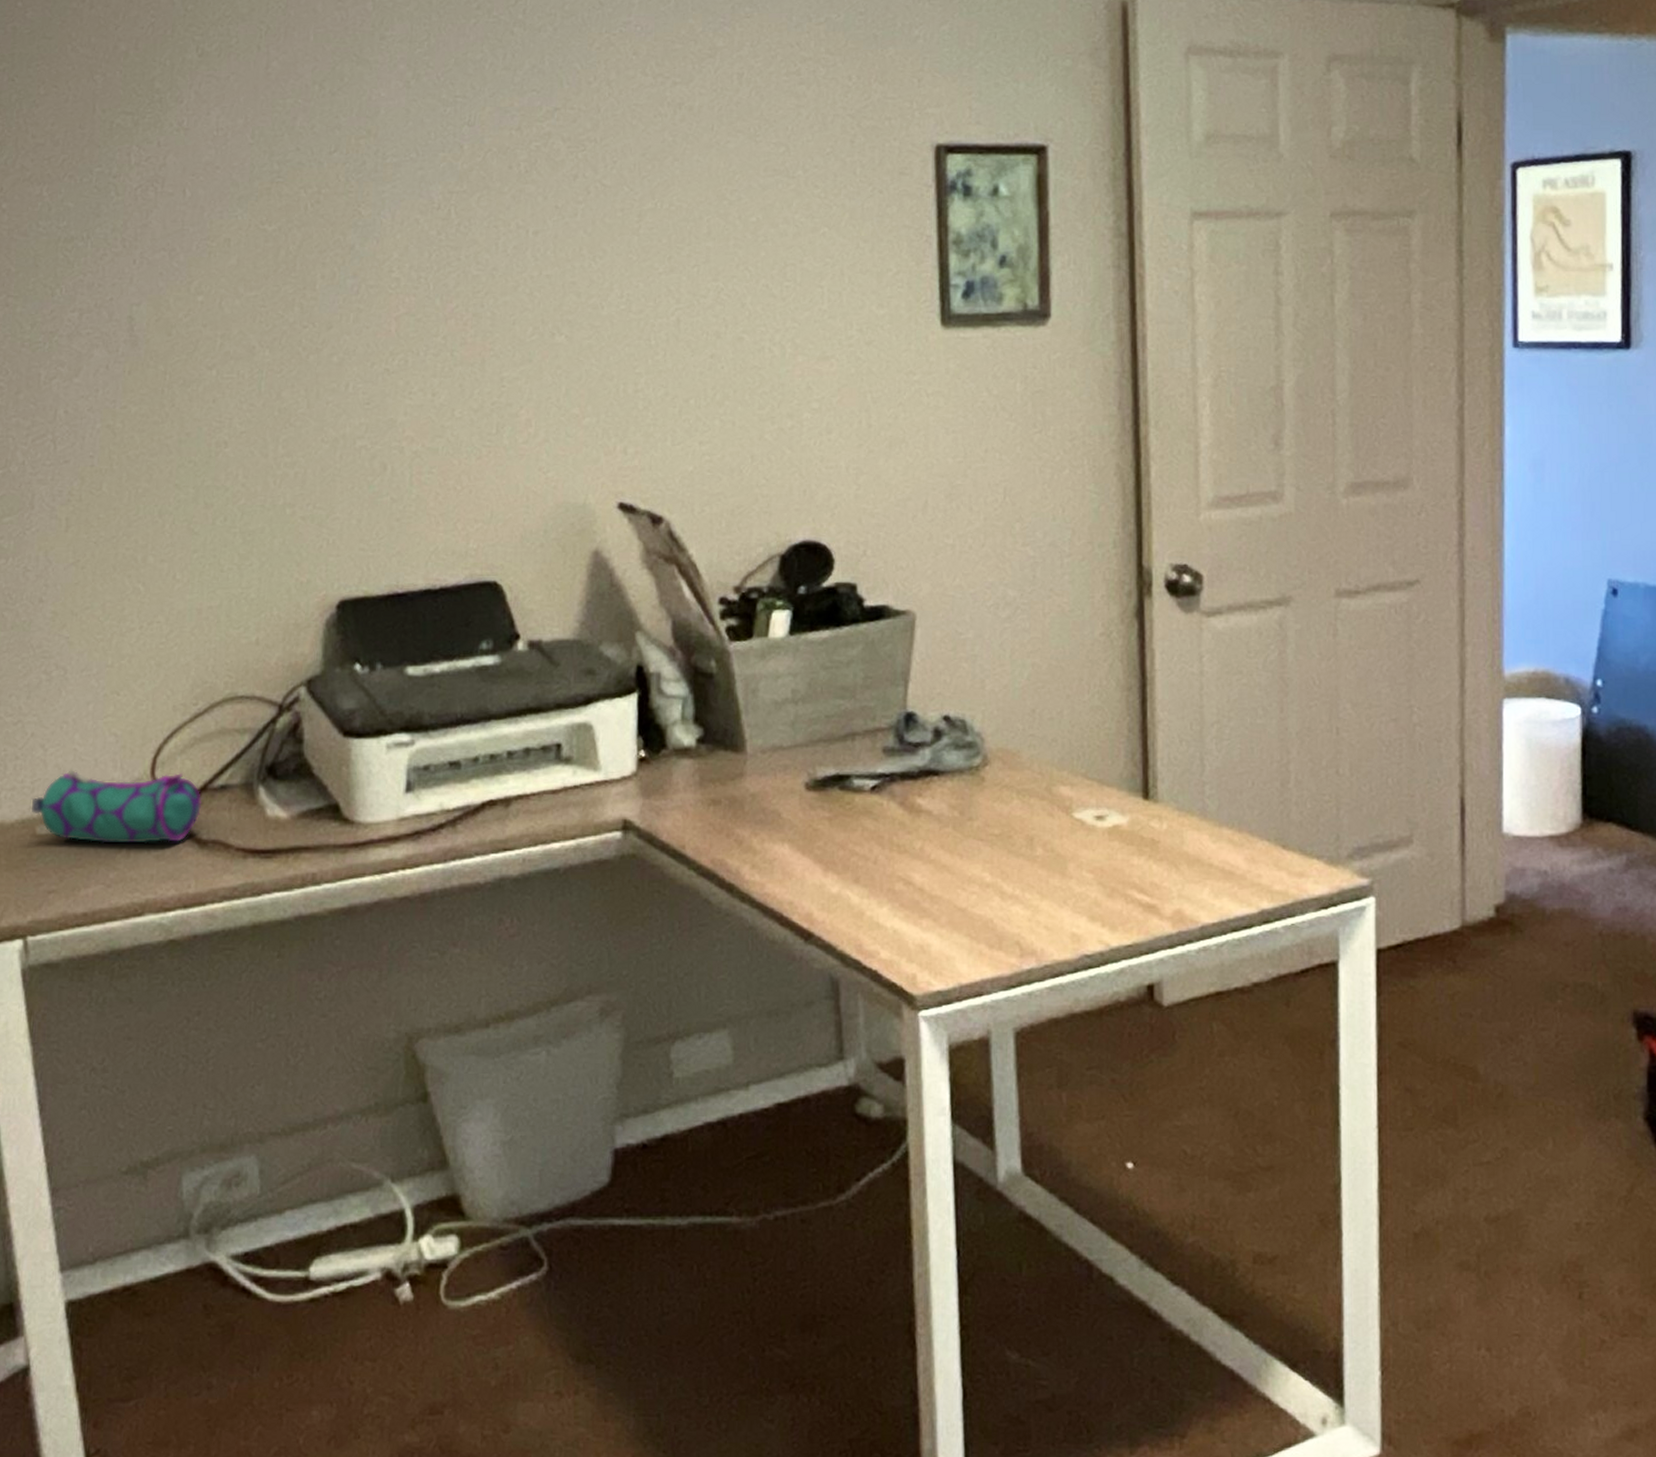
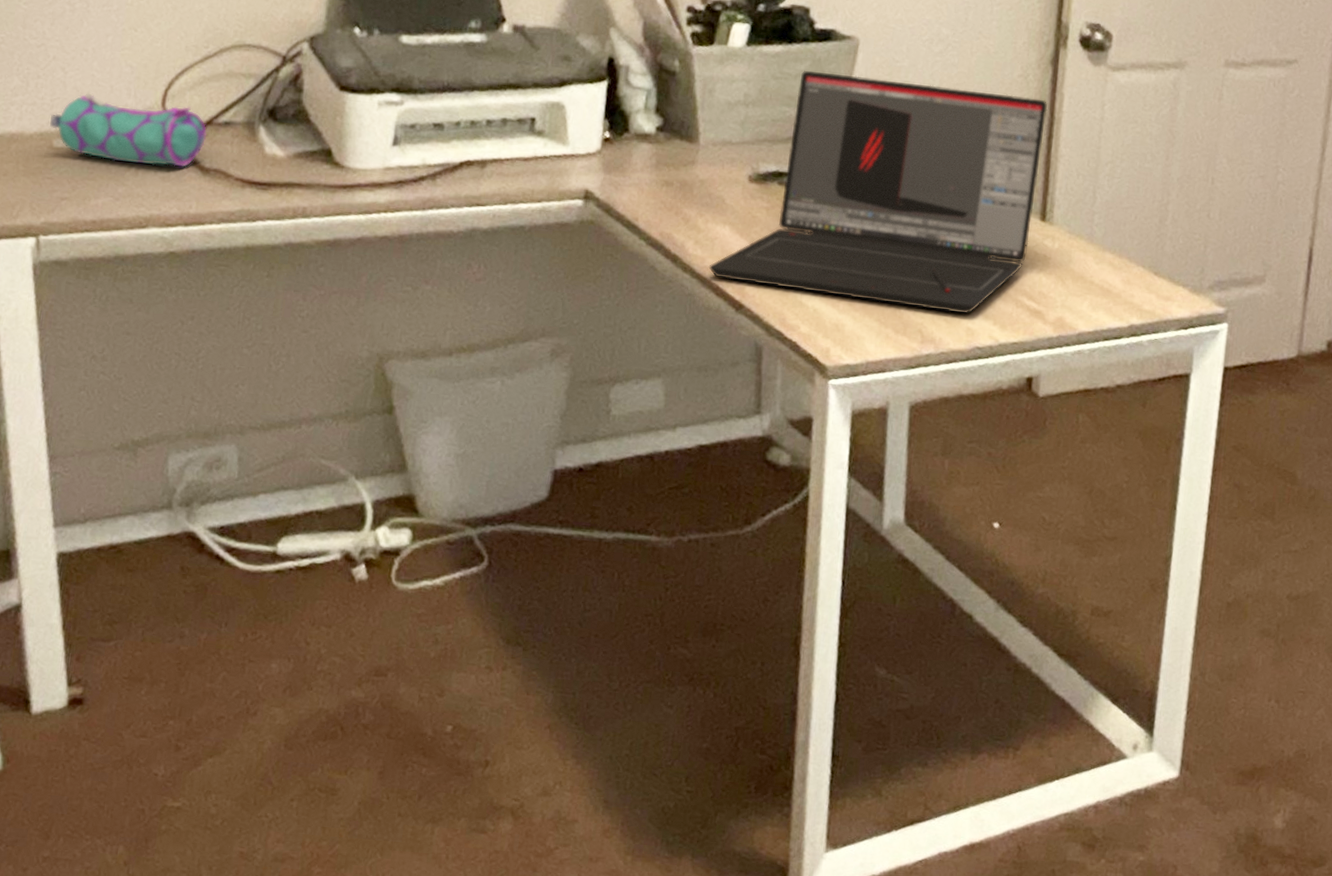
laptop: none [769,655,1138,918] -> present [708,70,1048,314]

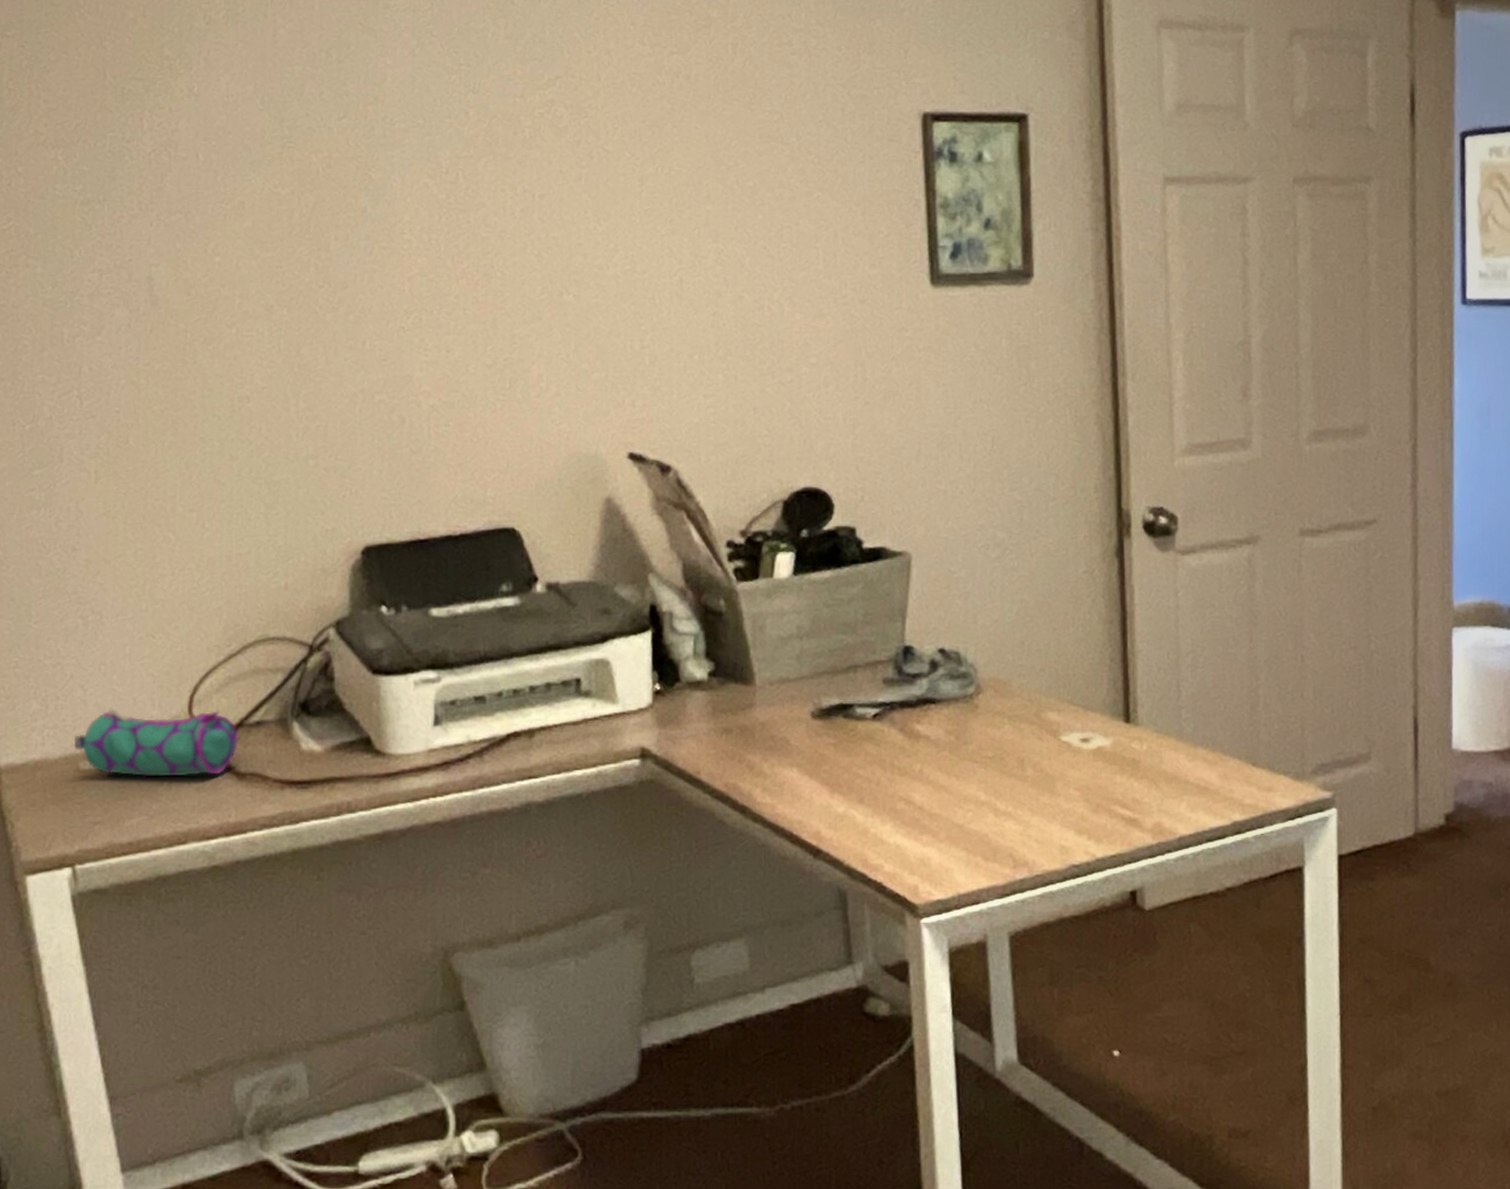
laptop: present [708,70,1048,314] -> none [780,593,1118,832]

